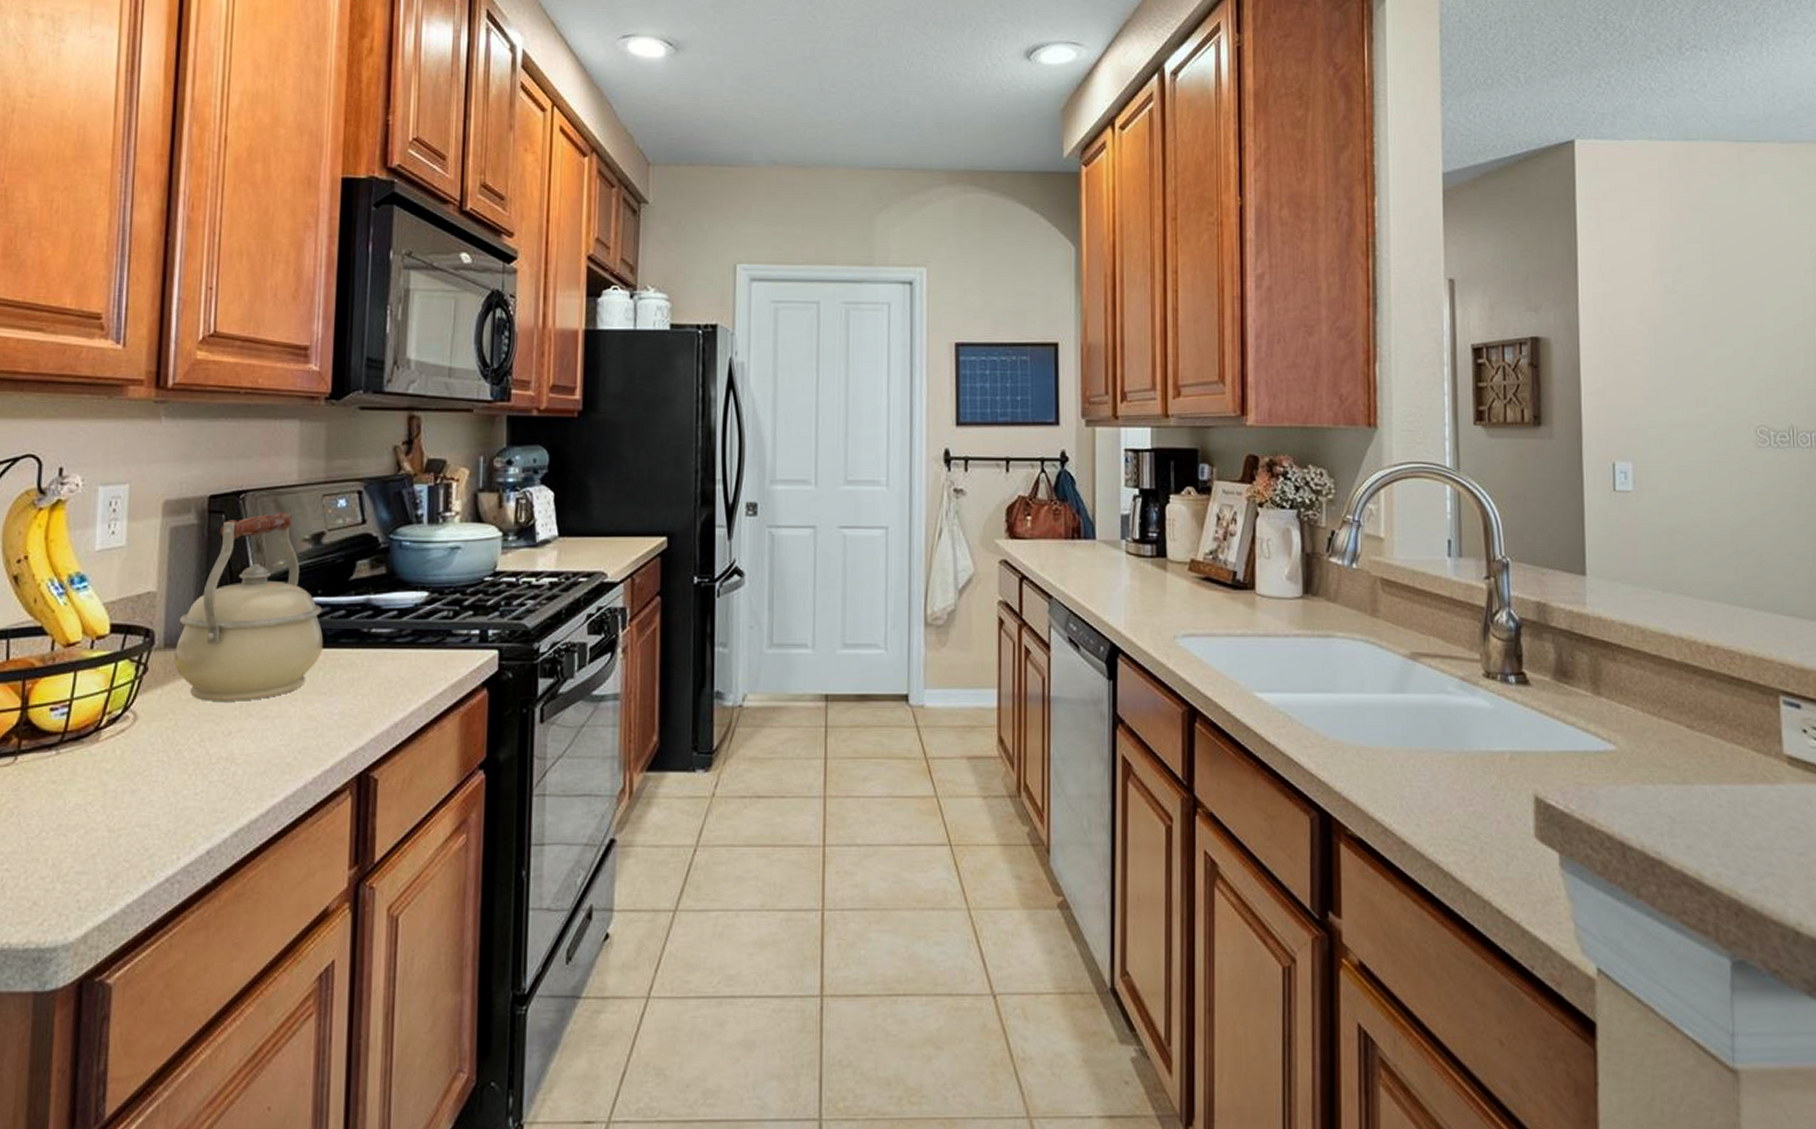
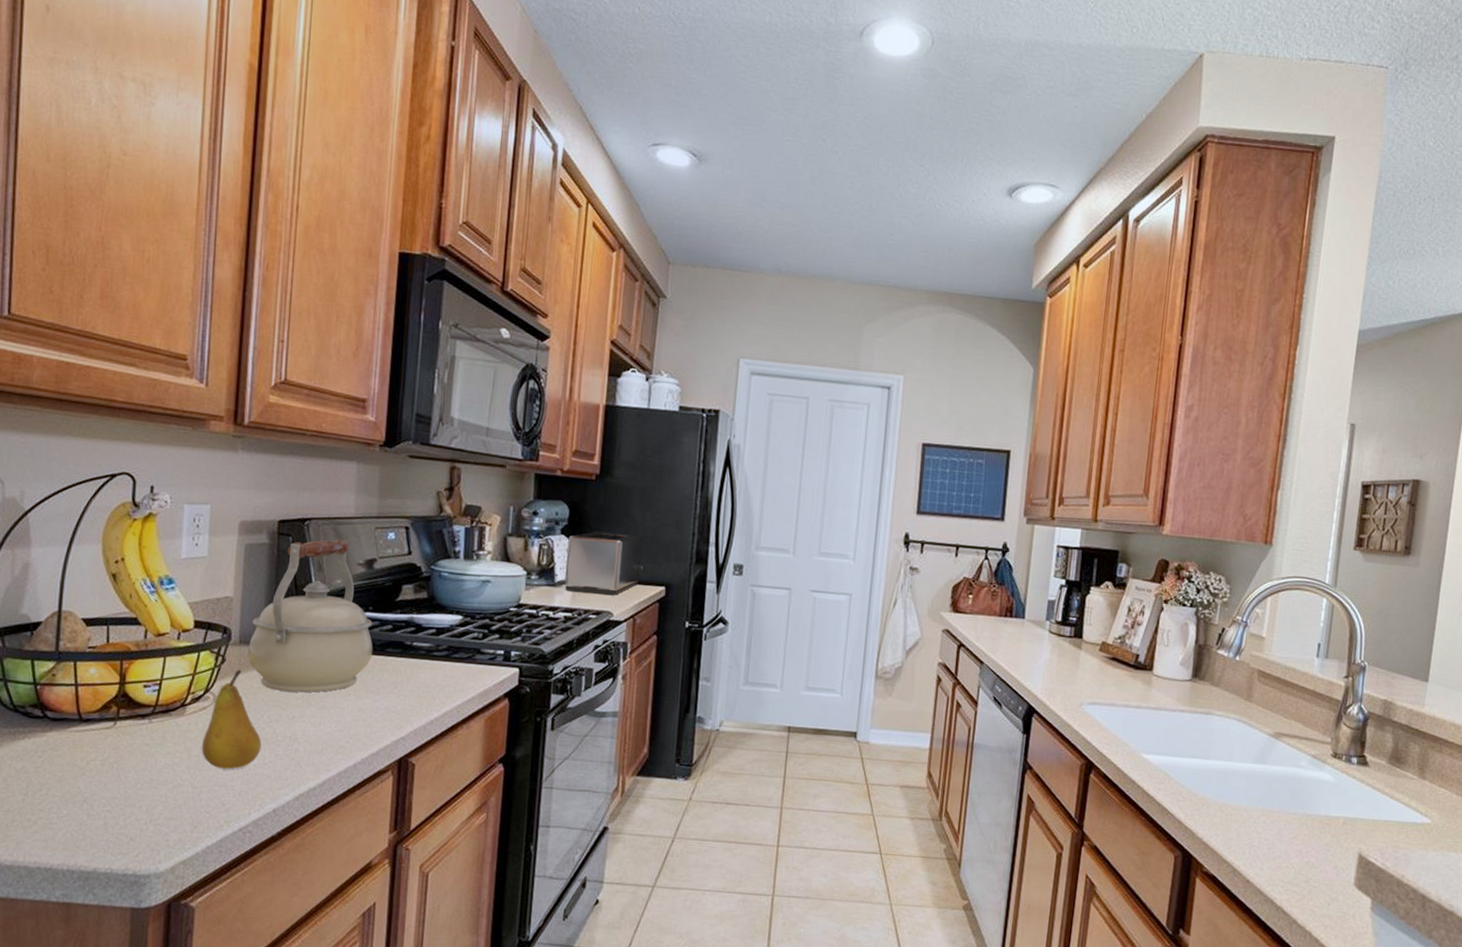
fruit: none [119,680,192,806] -> present [201,670,262,770]
toaster: none [547,477,639,552] -> present [564,531,643,595]

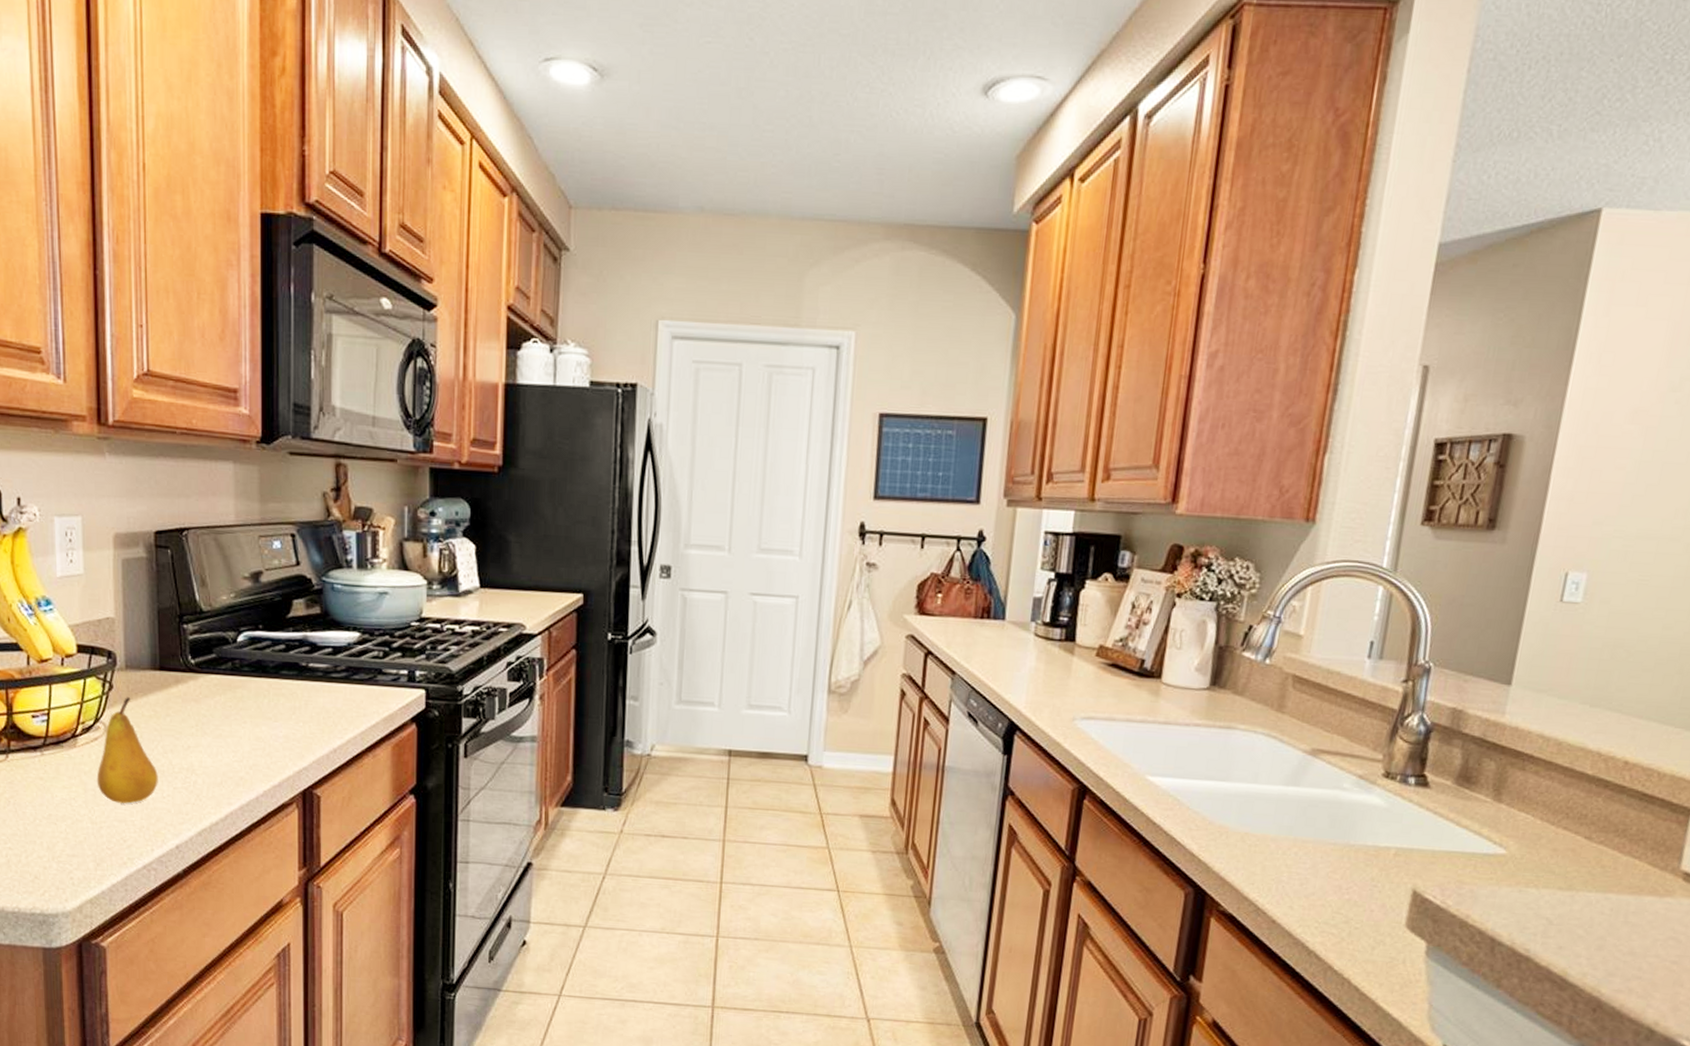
kettle: present [247,539,374,693] -> none [134,550,267,721]
toaster: present [564,531,643,595] -> none [470,532,557,605]

